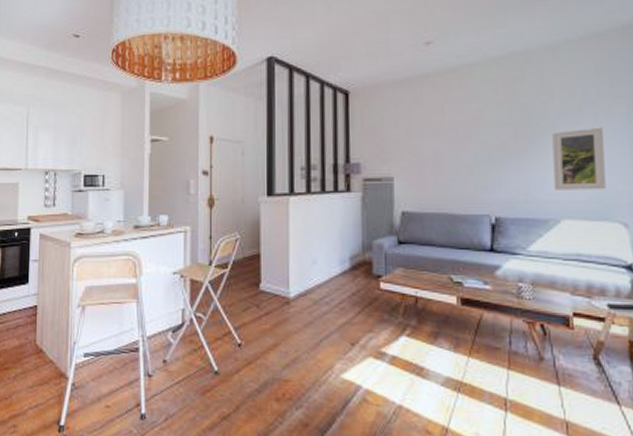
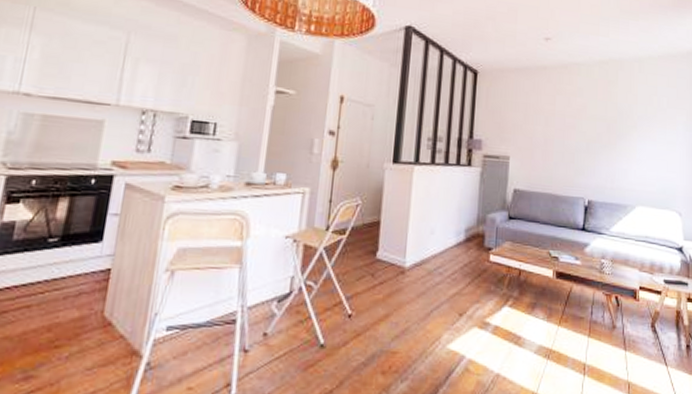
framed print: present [552,127,606,190] -> none [632,131,670,184]

